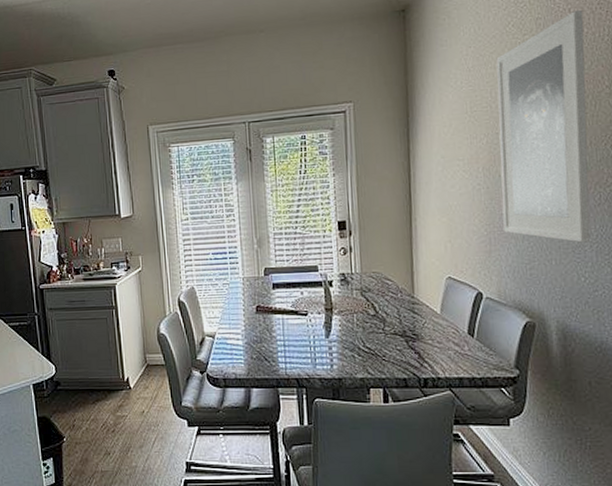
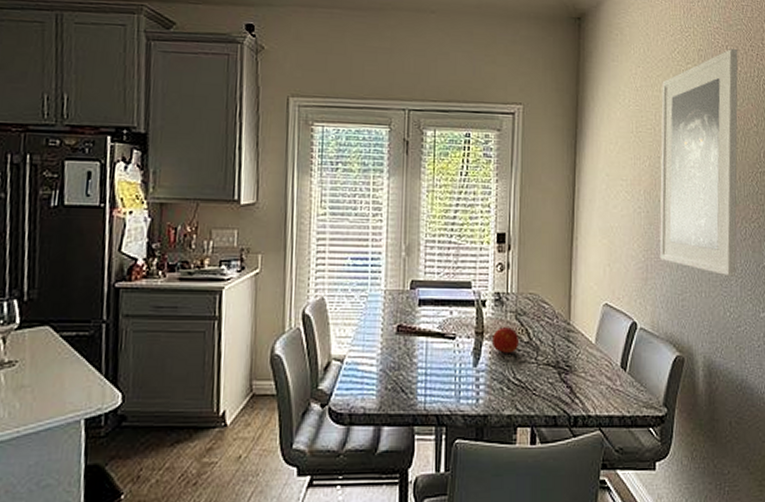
fruit: none [341,303,366,326] -> present [492,327,518,354]

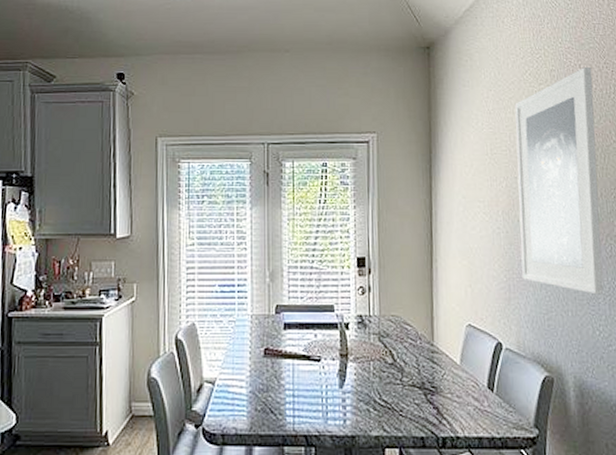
fruit: present [492,327,518,354] -> none [357,349,383,376]

